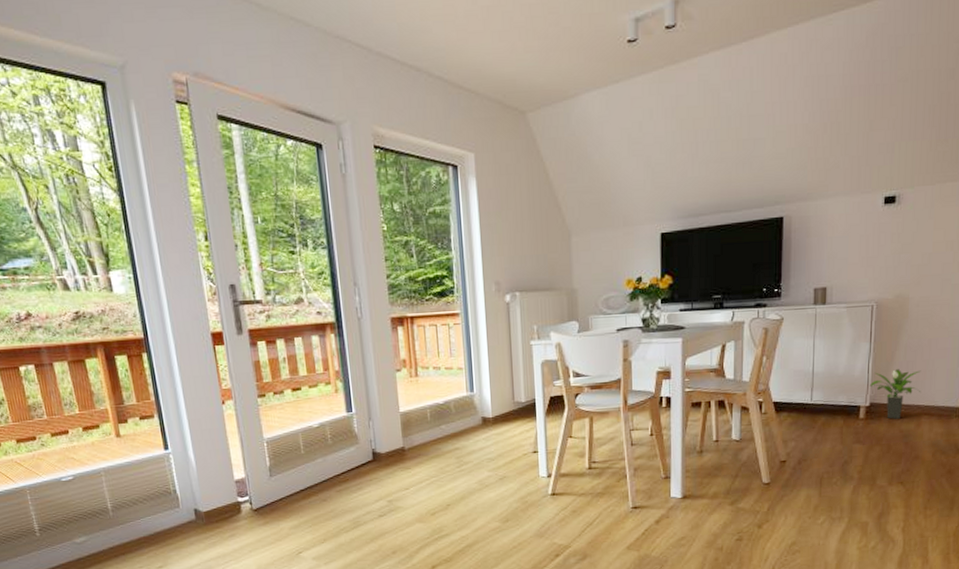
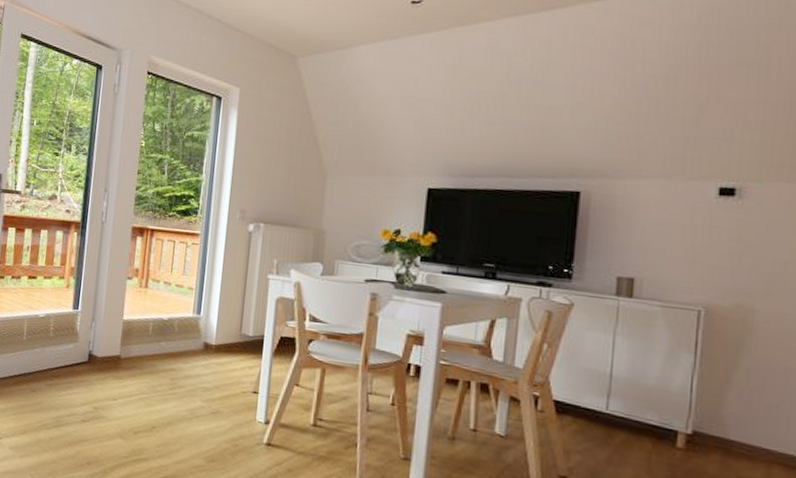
potted plant: present [870,369,921,419] -> none [693,393,773,461]

